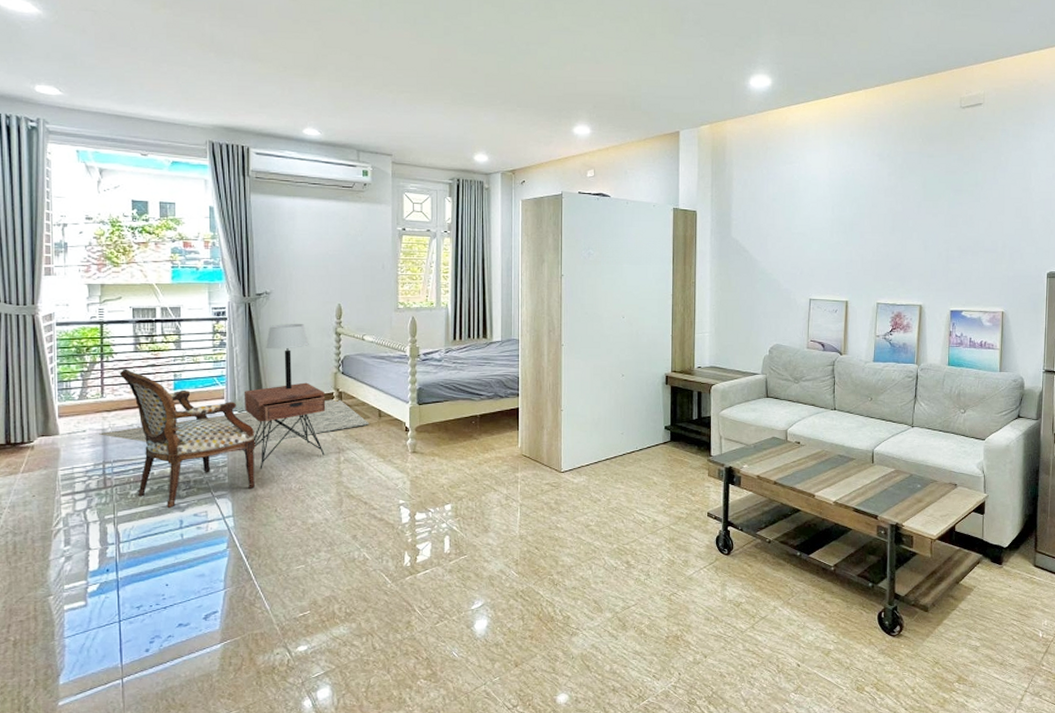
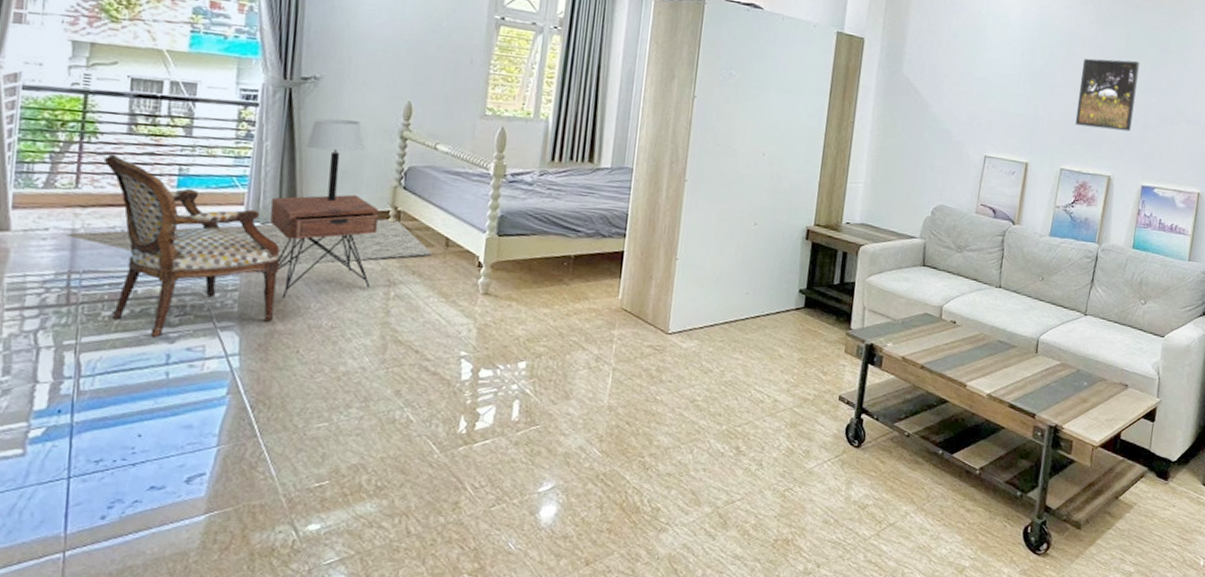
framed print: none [885,203,937,265] -> present [1074,58,1140,132]

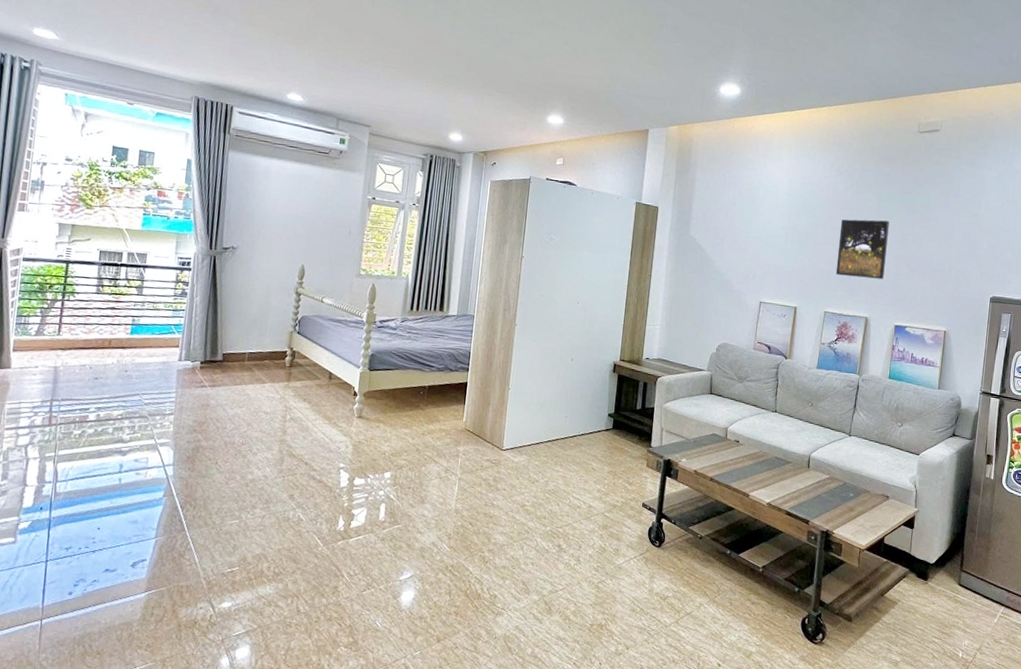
rug: present [67,218,433,267] -> none [51,357,319,395]
armchair: present [103,154,280,337] -> none [78,309,205,451]
nightstand: present [270,194,379,298] -> none [198,338,279,421]
table lamp: present [307,118,365,202] -> none [226,279,269,344]

